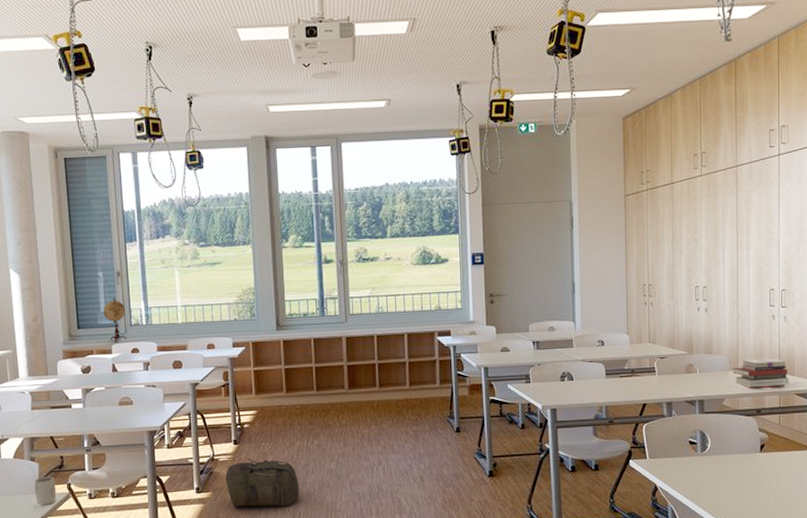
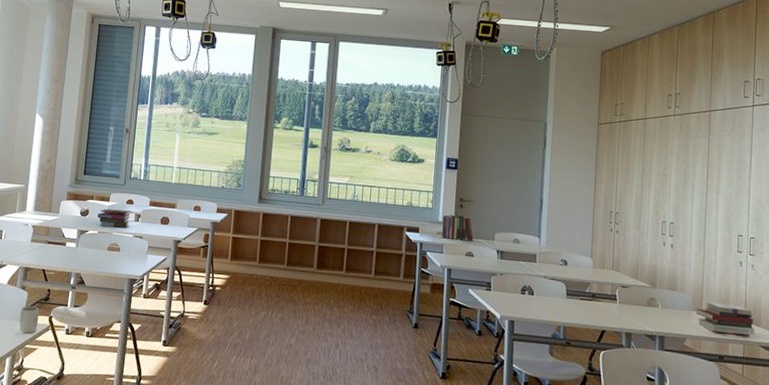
books: none [101,360,140,382] -> present [97,208,132,228]
globe: present [103,298,127,343] -> none [108,151,128,193]
backpack: present [225,459,300,507] -> none [191,321,259,374]
books: none [473,311,507,338] -> present [441,214,473,241]

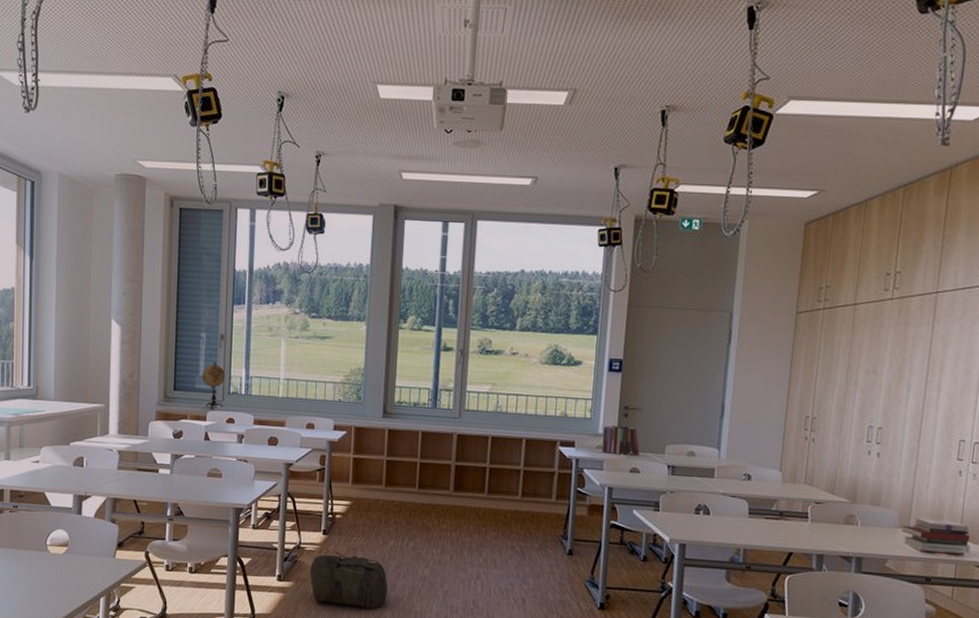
mug: present [19,306,39,334] -> none [111,540,134,571]
books: present [97,208,132,228] -> none [193,429,234,451]
globe: none [108,151,128,193] -> present [202,362,226,410]
backpack: none [191,321,259,374] -> present [310,552,389,609]

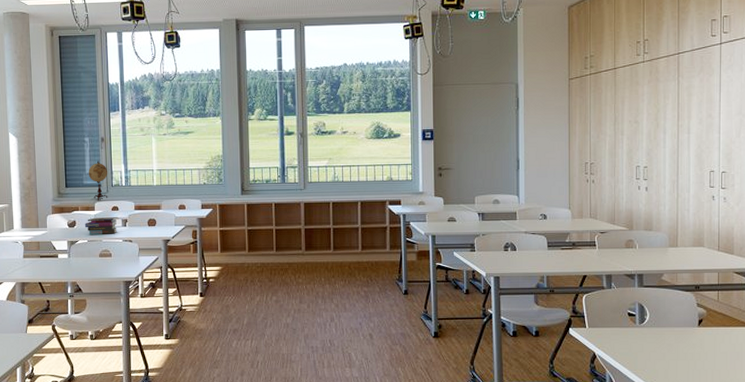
books: none [193,429,234,451] -> present [85,217,119,236]
backpack: present [310,552,389,609] -> none [192,310,259,356]
books: present [601,425,640,455] -> none [423,183,454,207]
books: present [901,518,971,556] -> none [672,237,729,265]

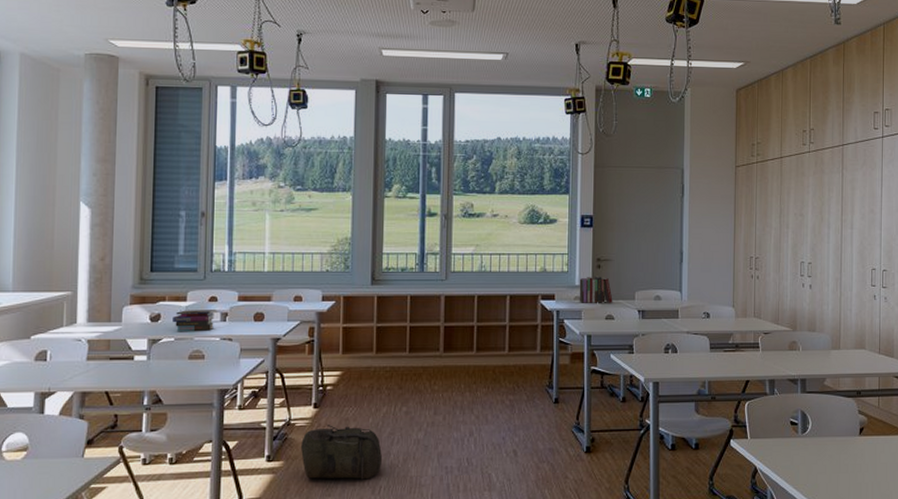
globe: present [88,161,108,201] -> none [181,240,208,290]
backpack: none [192,310,259,356] -> present [301,425,383,480]
books: none [423,183,454,207] -> present [579,276,613,303]

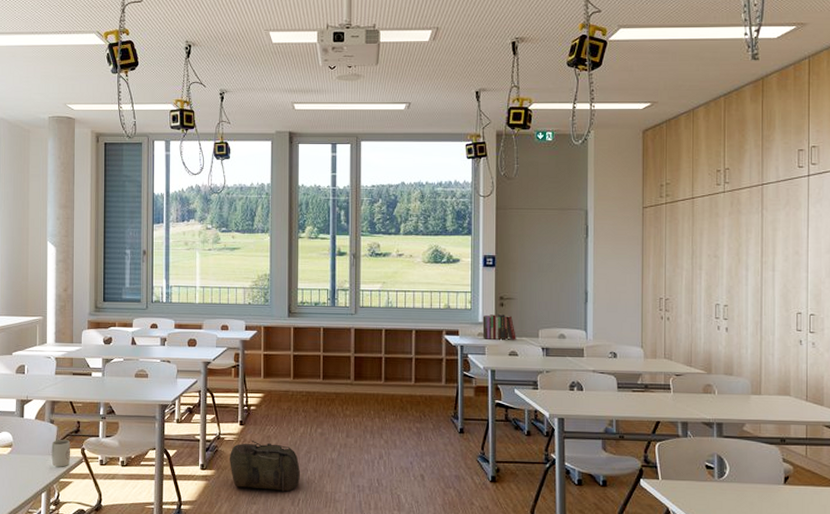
mug: none [79,437,106,471] -> present [51,439,71,467]
books: present [172,310,217,332] -> none [122,335,157,354]

